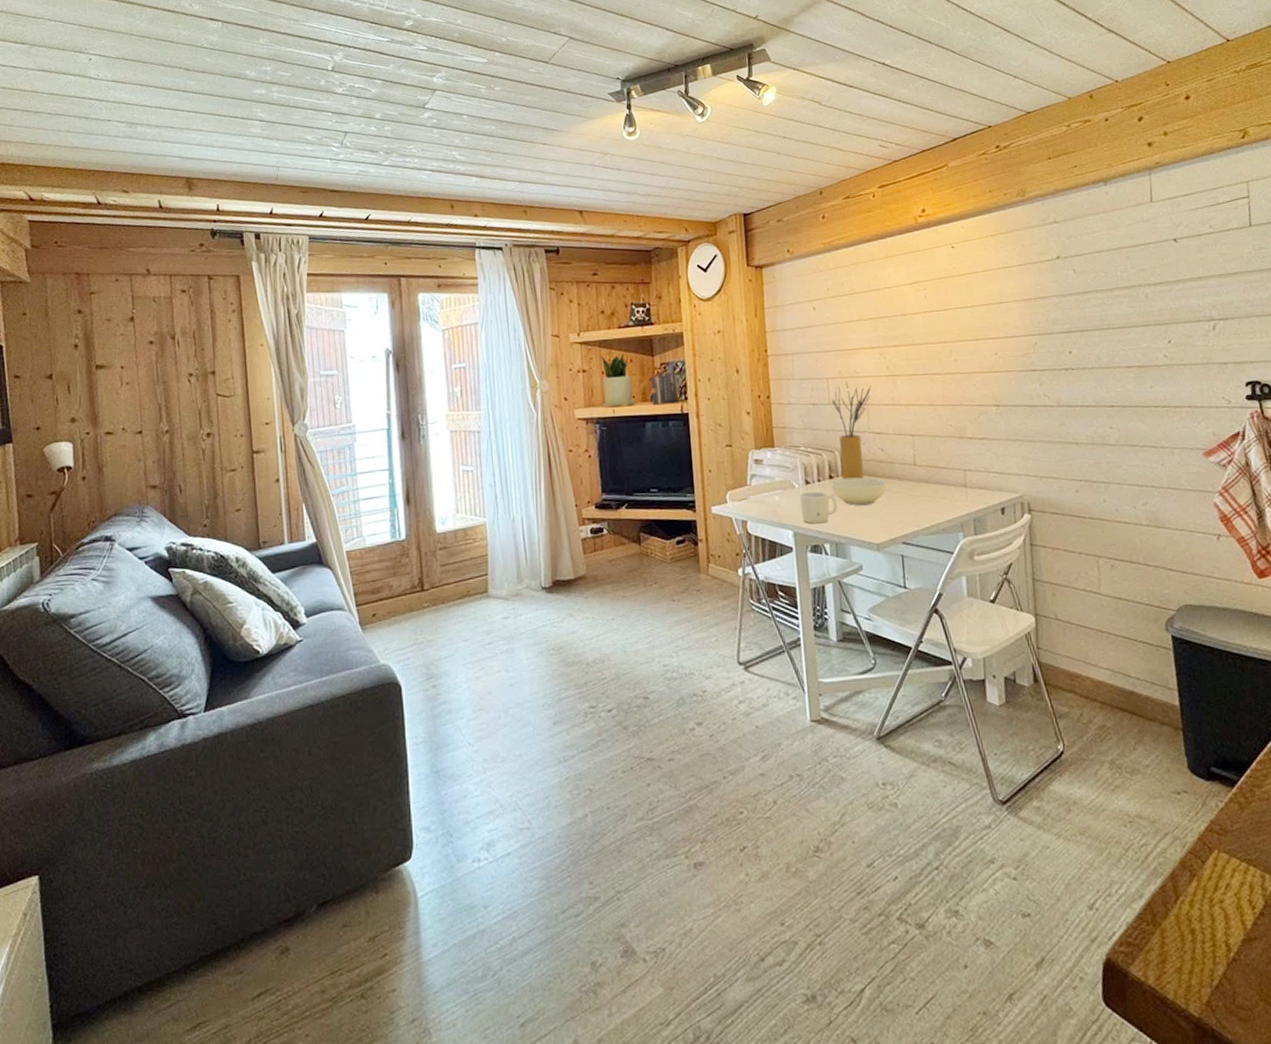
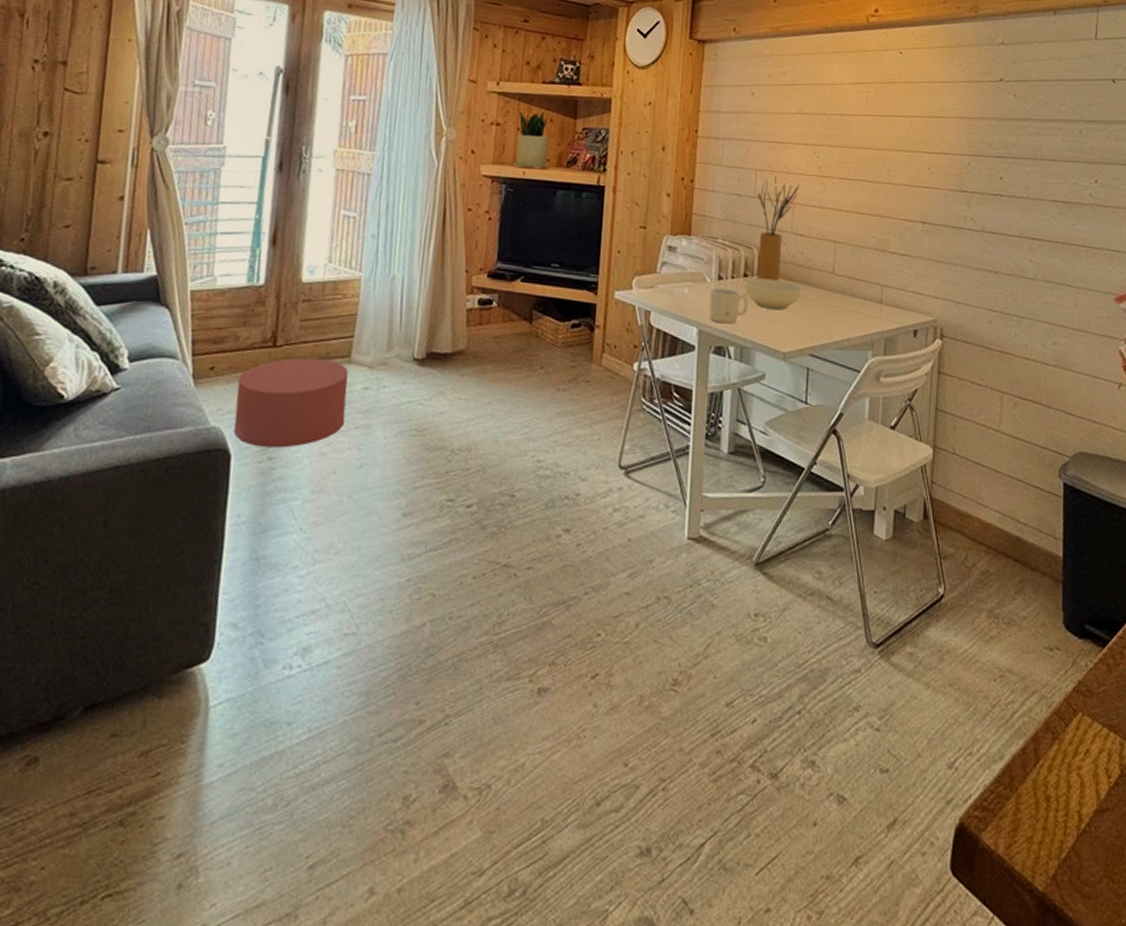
pouf: none [397,596,491,677] -> present [233,357,348,448]
books: present [650,372,680,405] -> none [567,138,599,174]

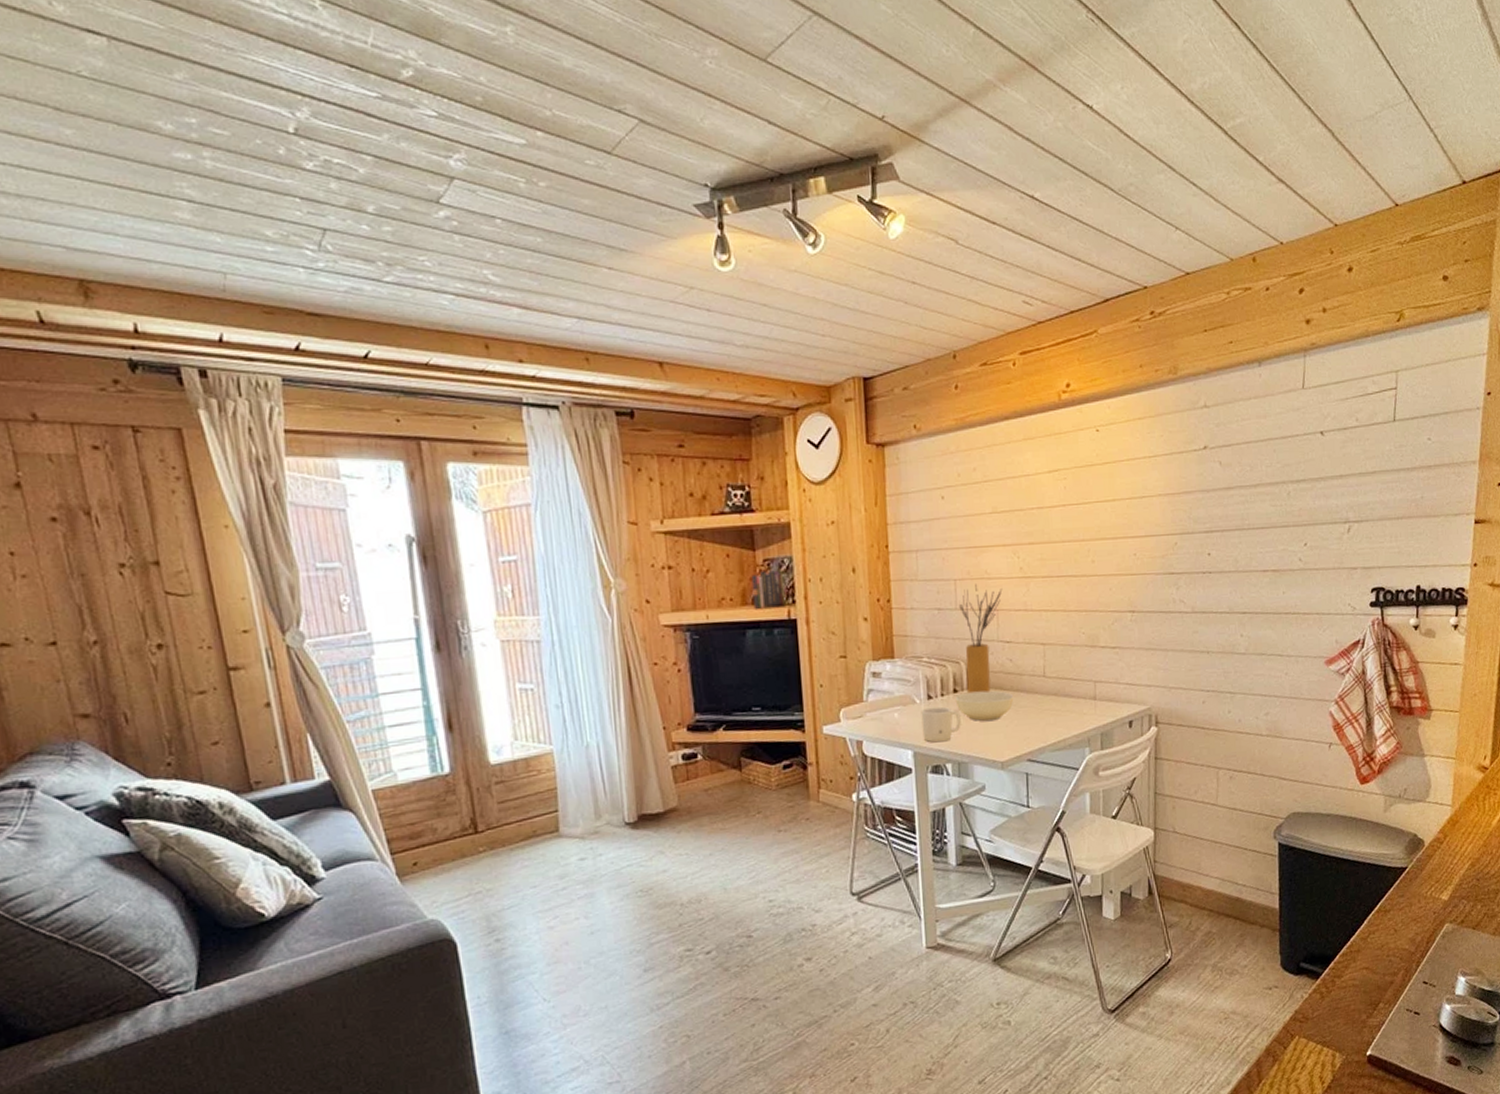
pouf: present [233,357,348,448] -> none [446,837,566,931]
planter: present [511,111,550,170] -> none [690,547,735,613]
books: none [567,138,599,174] -> present [751,570,786,609]

